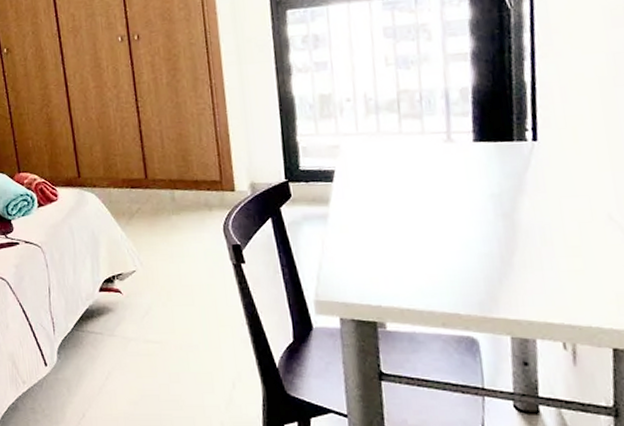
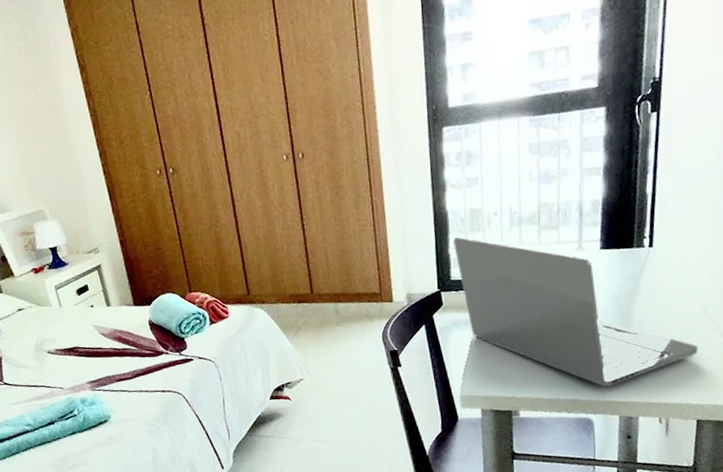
laptop: none [301,123,606,301] -> present [453,236,698,387]

